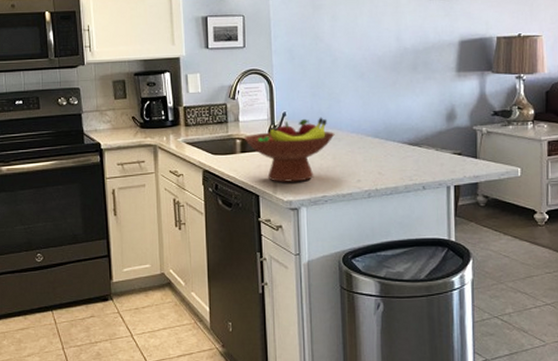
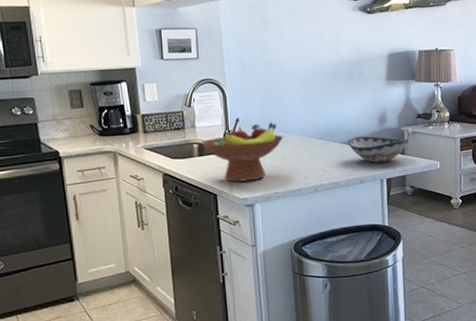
decorative bowl: none [408,135,483,166] -> present [348,136,409,163]

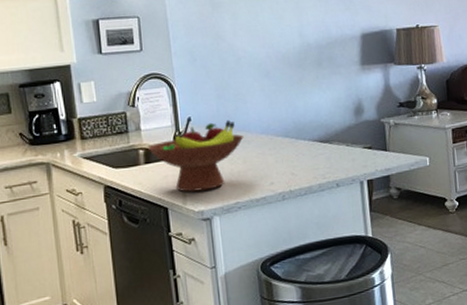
decorative bowl: present [348,136,409,163] -> none [319,131,391,162]

